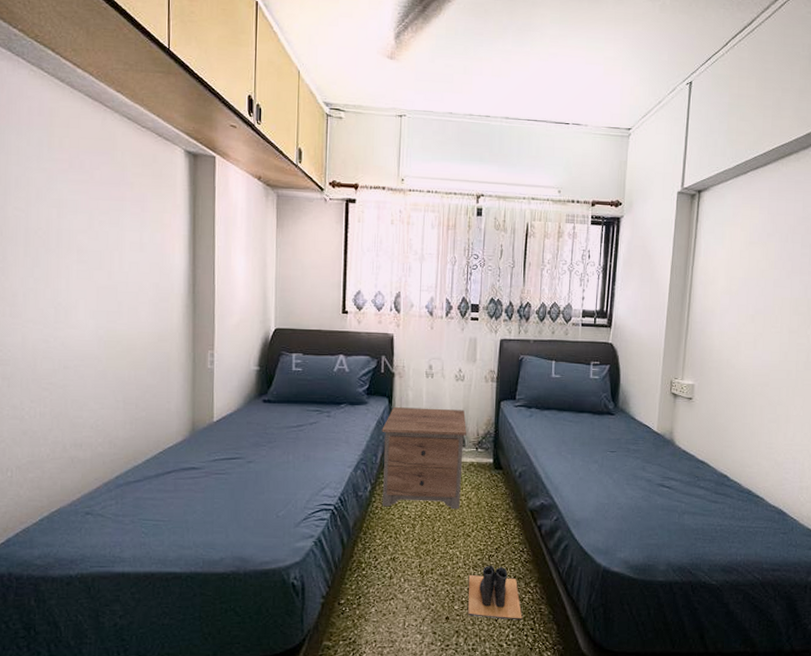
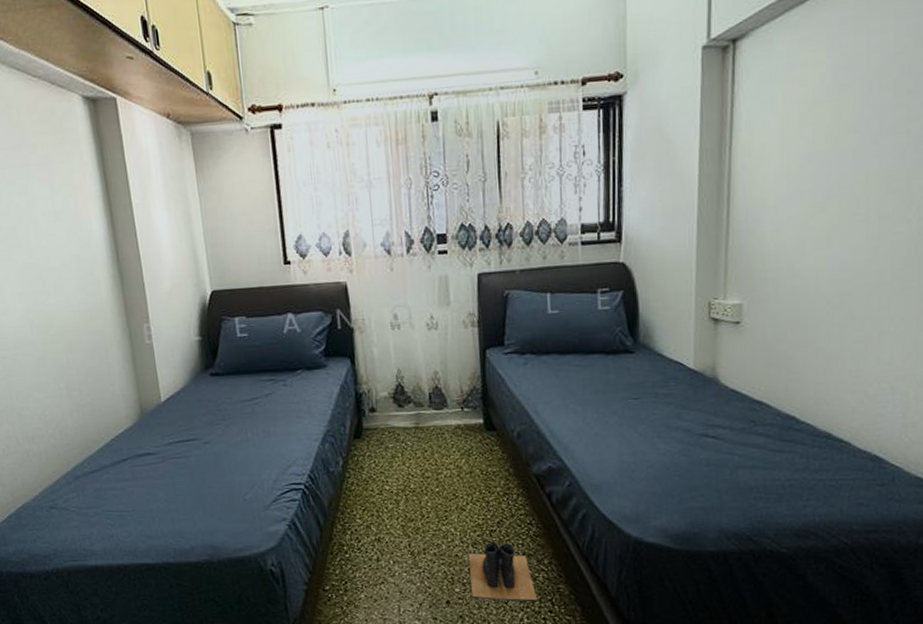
nightstand: present [382,407,466,509] -> none [347,364,449,483]

